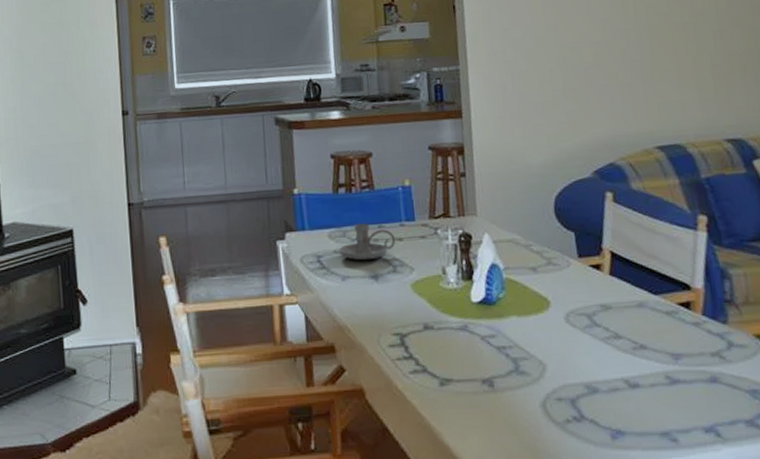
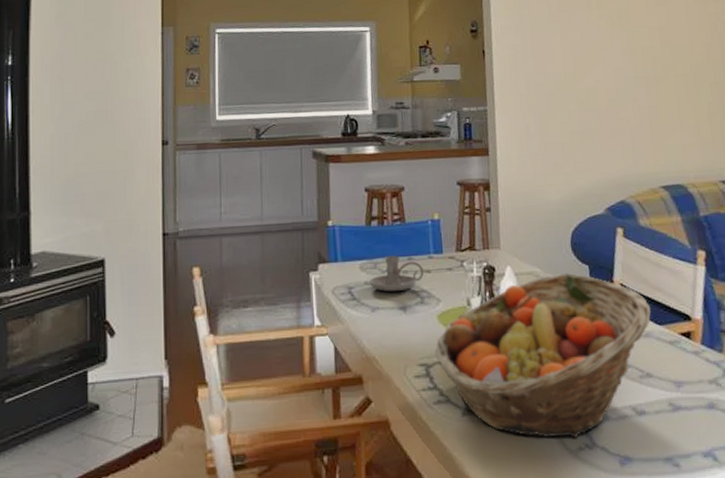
fruit basket: none [409,240,646,410] -> present [434,273,652,438]

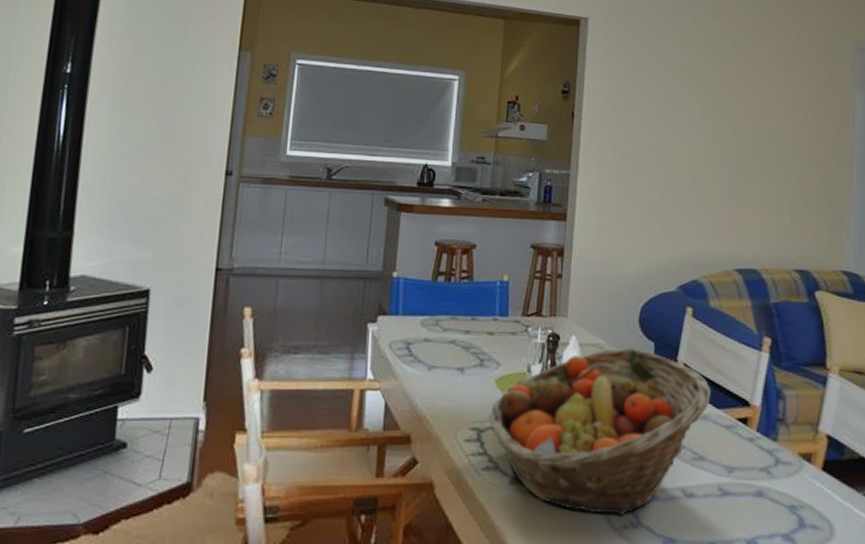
candle holder: present [369,256,424,292] -> none [429,314,486,352]

